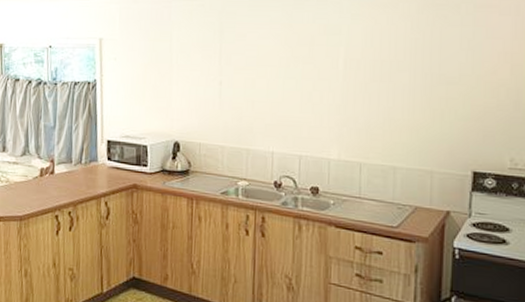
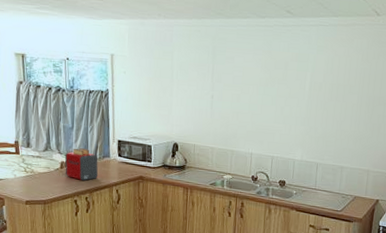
toaster: none [45,151,84,191] -> present [64,148,99,181]

